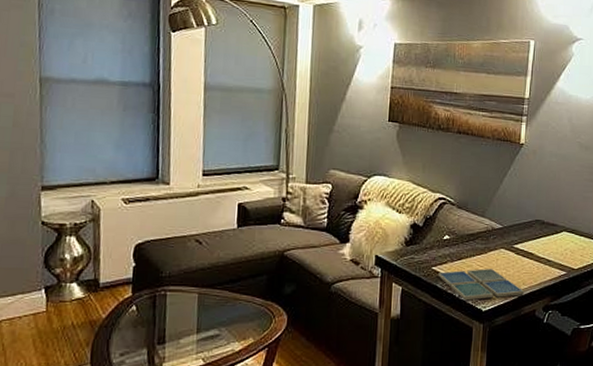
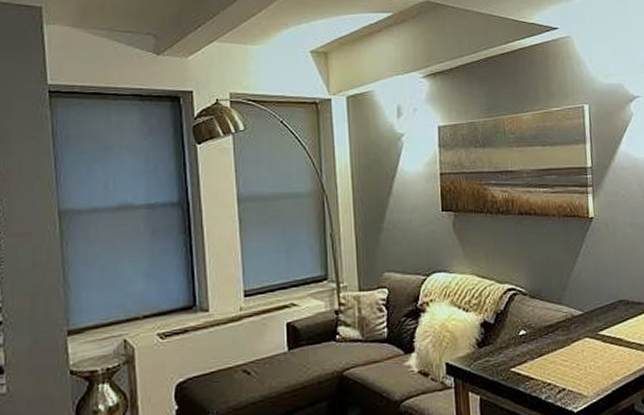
drink coaster: present [438,269,525,301] -> none [519,362,619,403]

